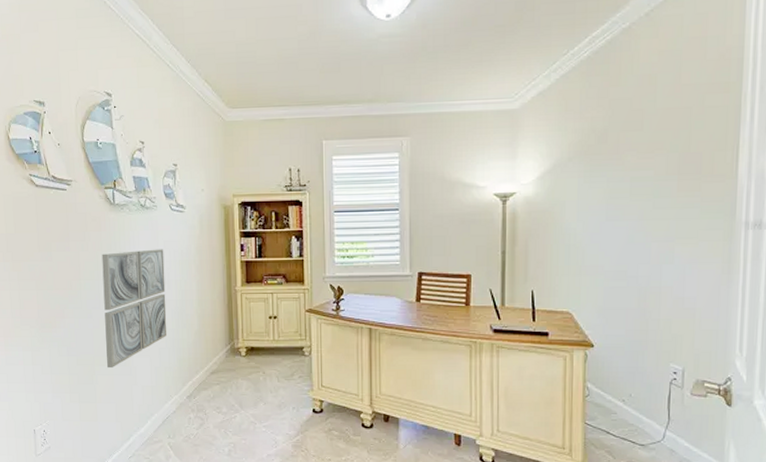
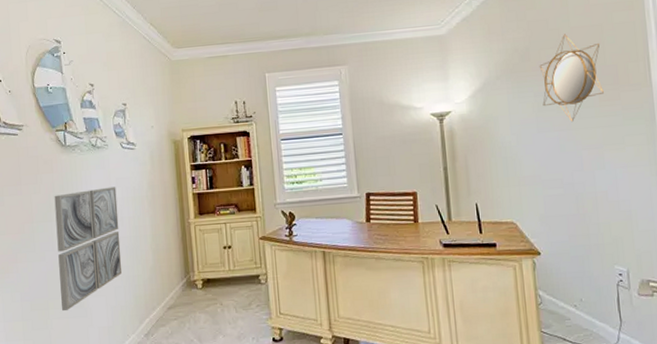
home mirror: none [615,115,685,211] -> present [539,34,604,121]

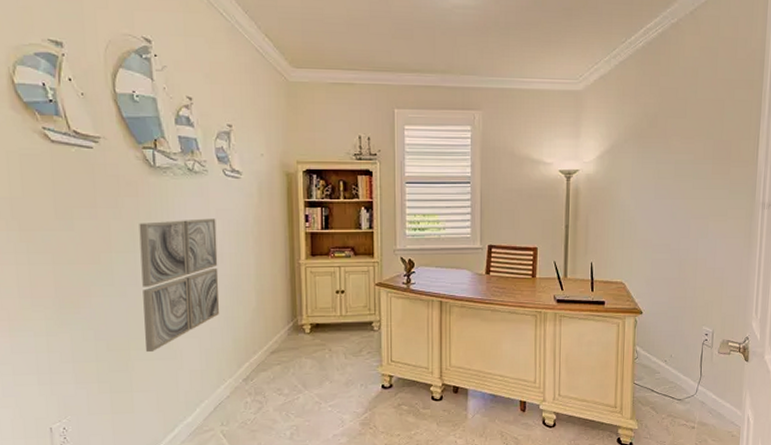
home mirror: present [539,34,604,121] -> none [662,105,719,191]

